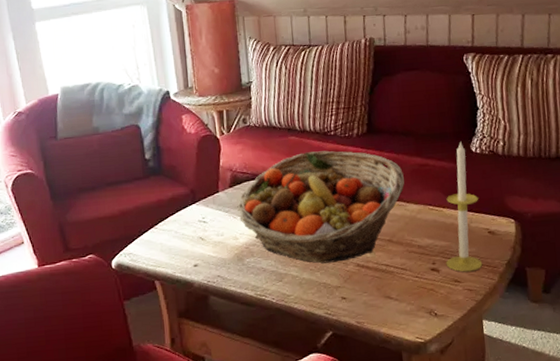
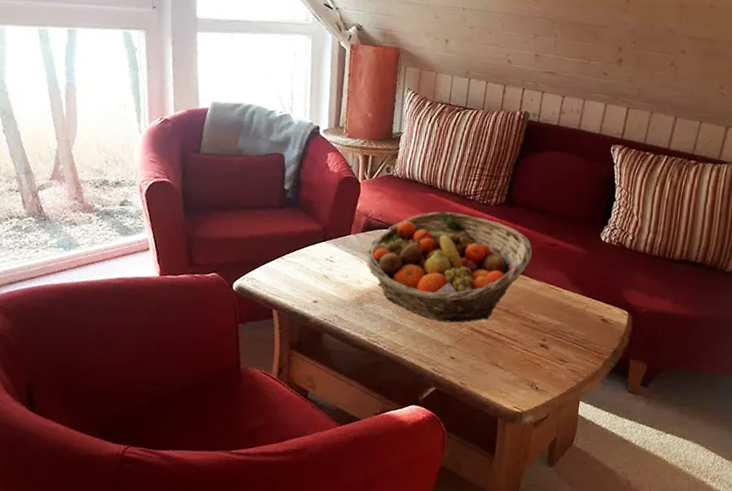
candle: present [446,141,483,272] -> none [555,228,598,354]

